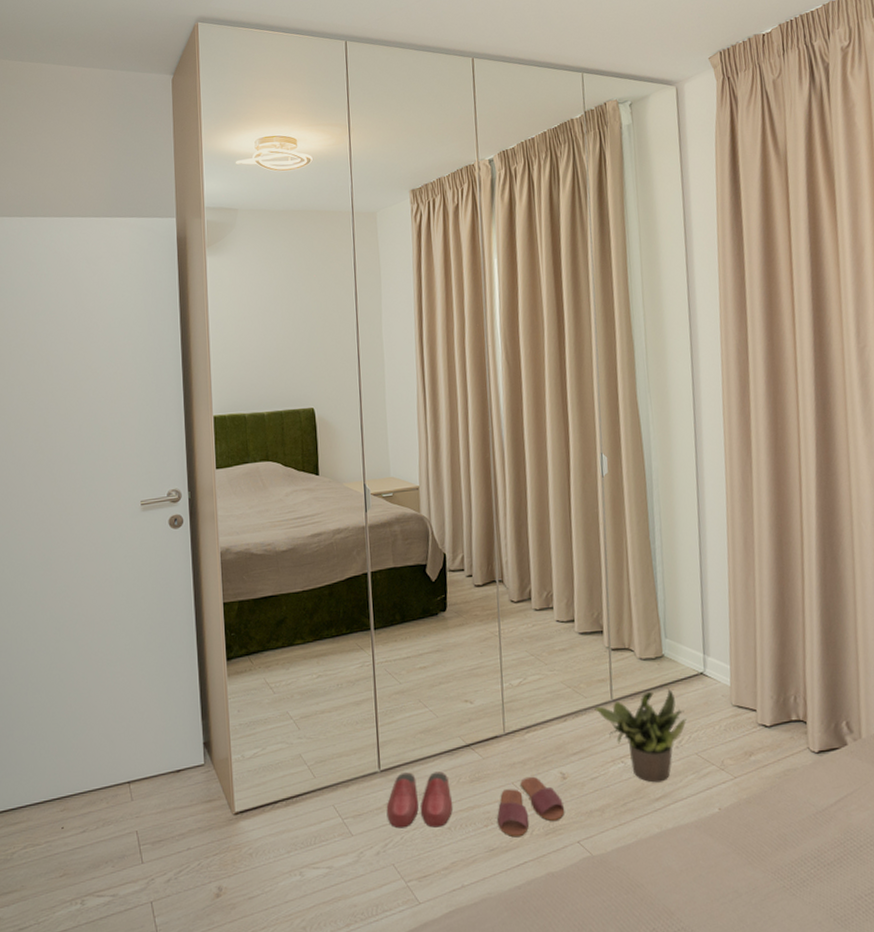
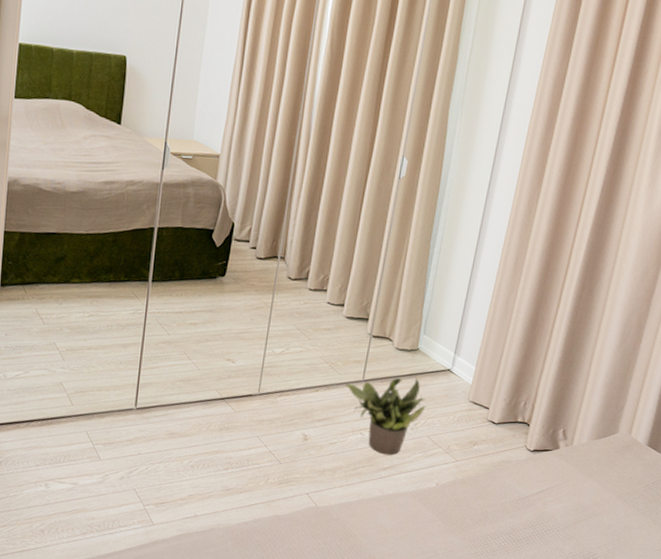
slippers: present [386,771,453,829] -> none [135,413,200,464]
slippers: present [497,776,565,838] -> none [238,433,301,483]

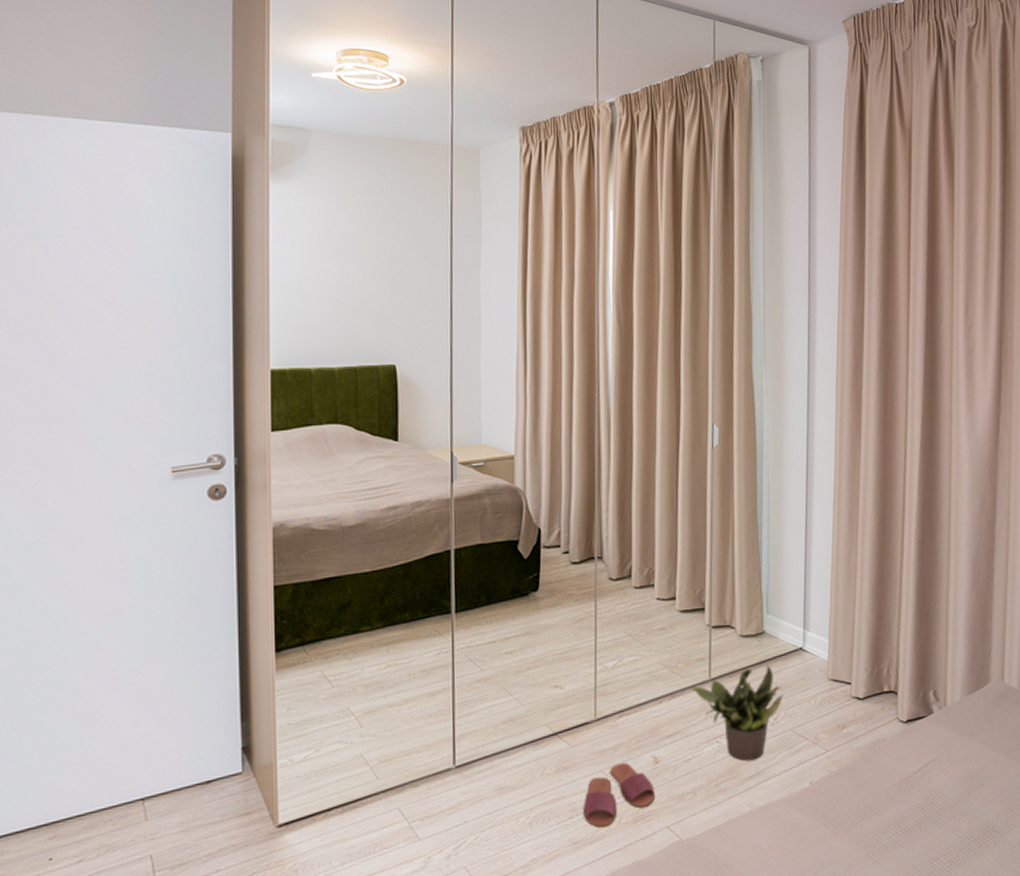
slippers: none [238,433,301,483] -> present [584,762,656,828]

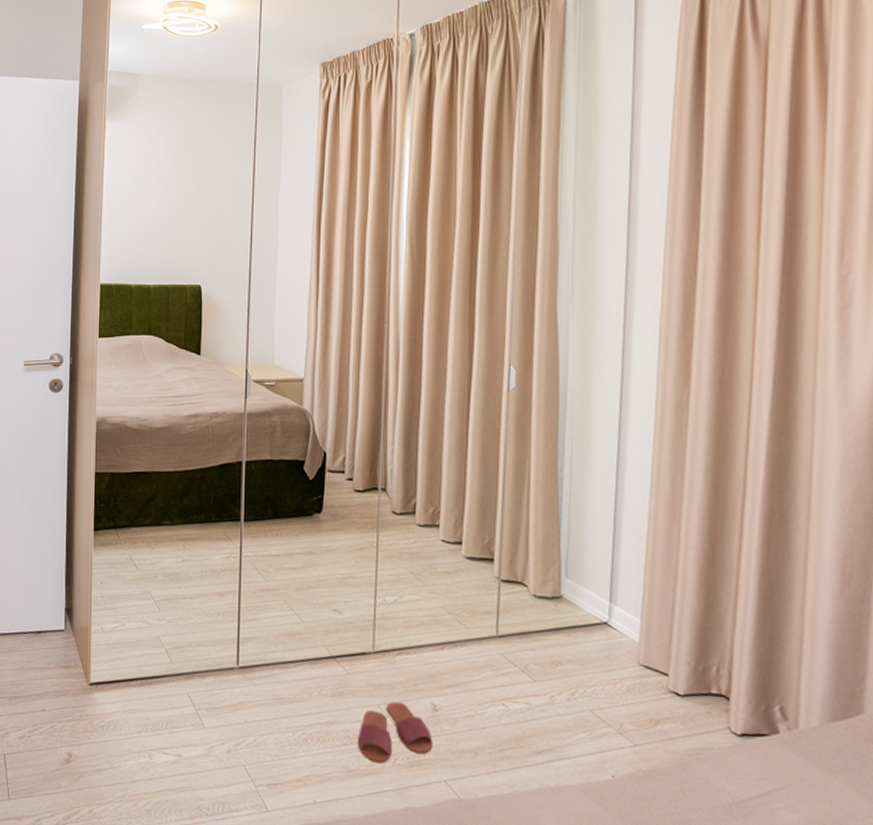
potted plant: present [690,664,784,762] -> none [475,632,583,735]

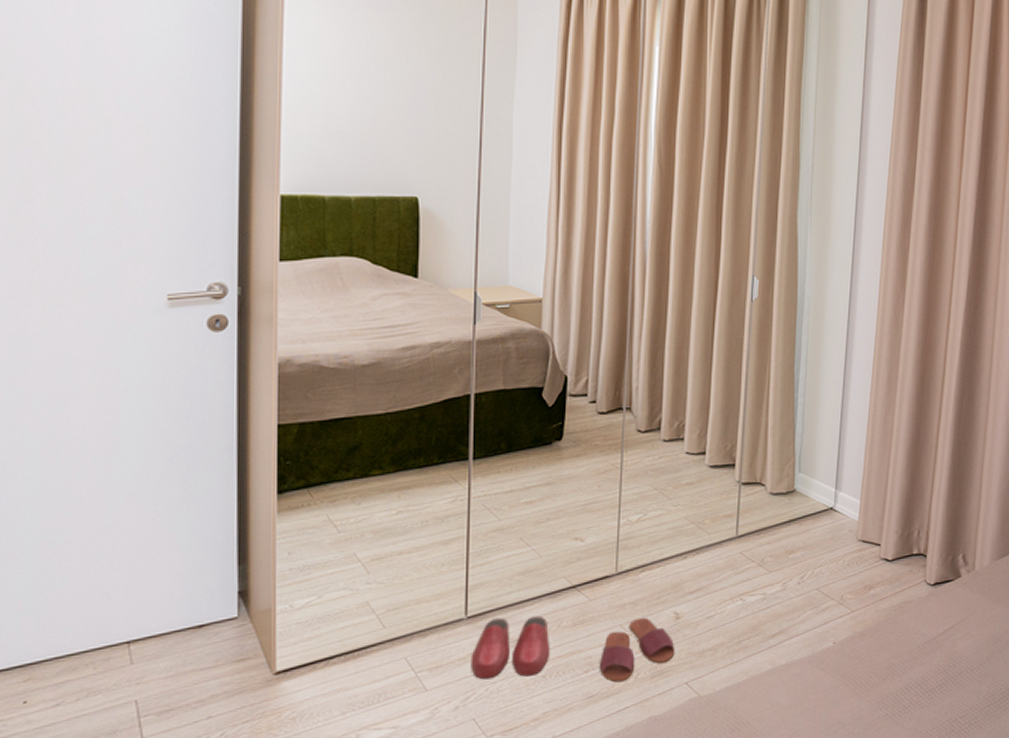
slippers: none [241,673,312,737] -> present [470,615,551,680]

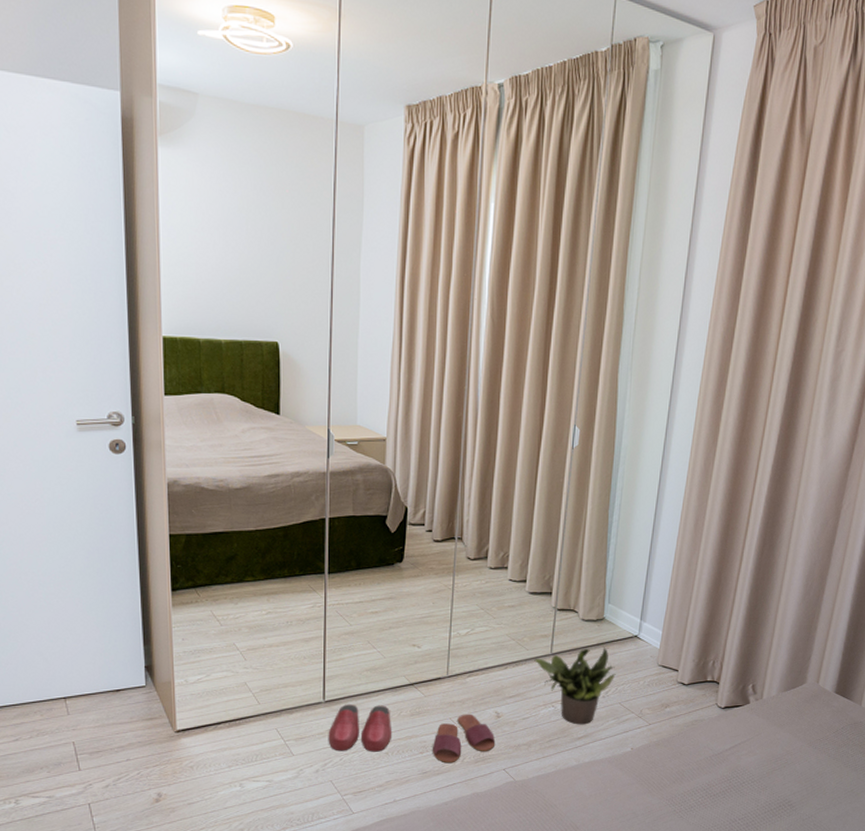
potted plant: none [716,523,811,620] -> present [533,647,616,725]

